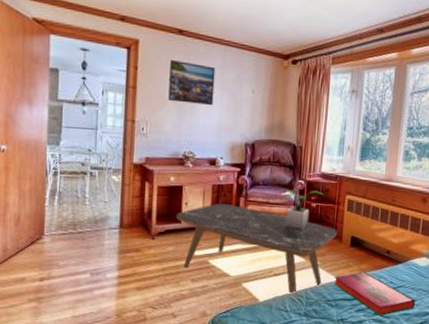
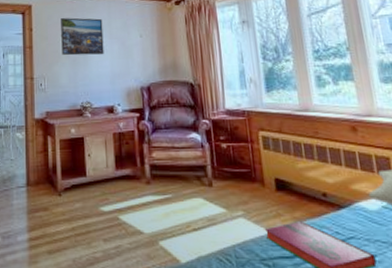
coffee table: present [177,203,338,294] -> none [81,151,258,252]
potted plant: present [281,190,325,230] -> none [187,129,235,174]

